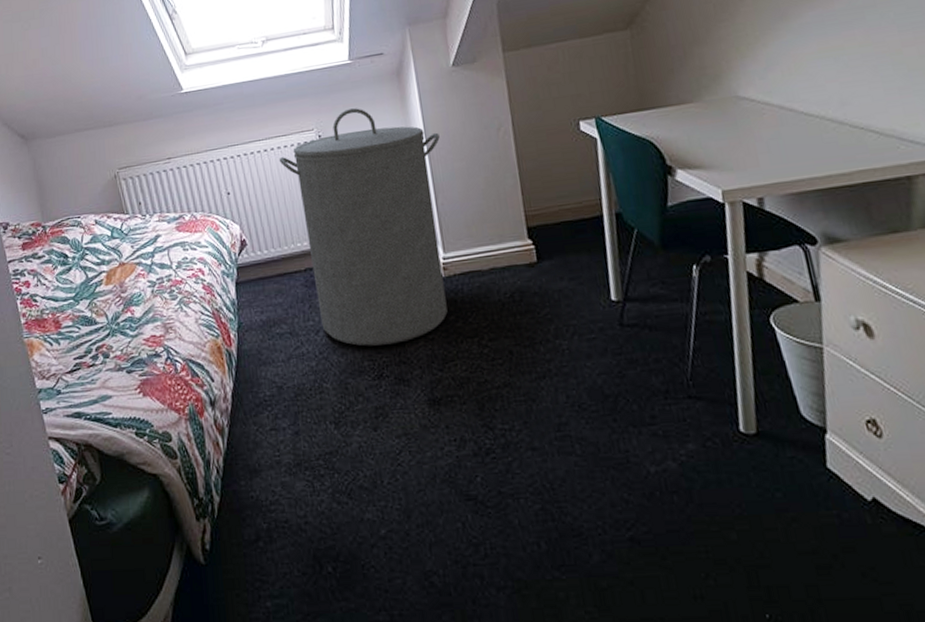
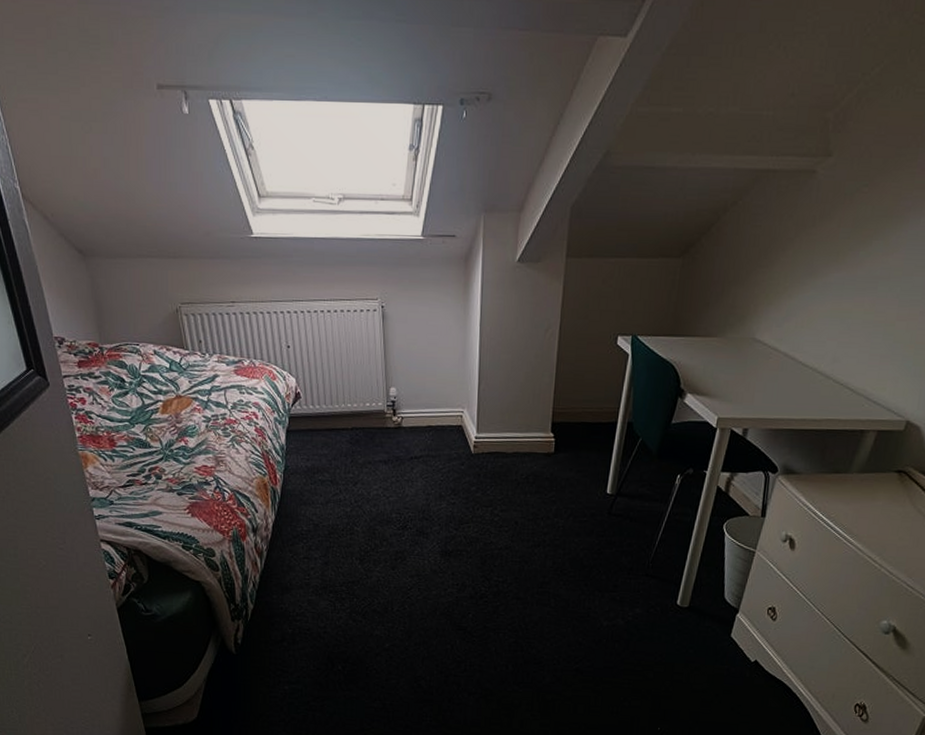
laundry hamper: present [279,108,448,346] -> none [340,285,493,503]

